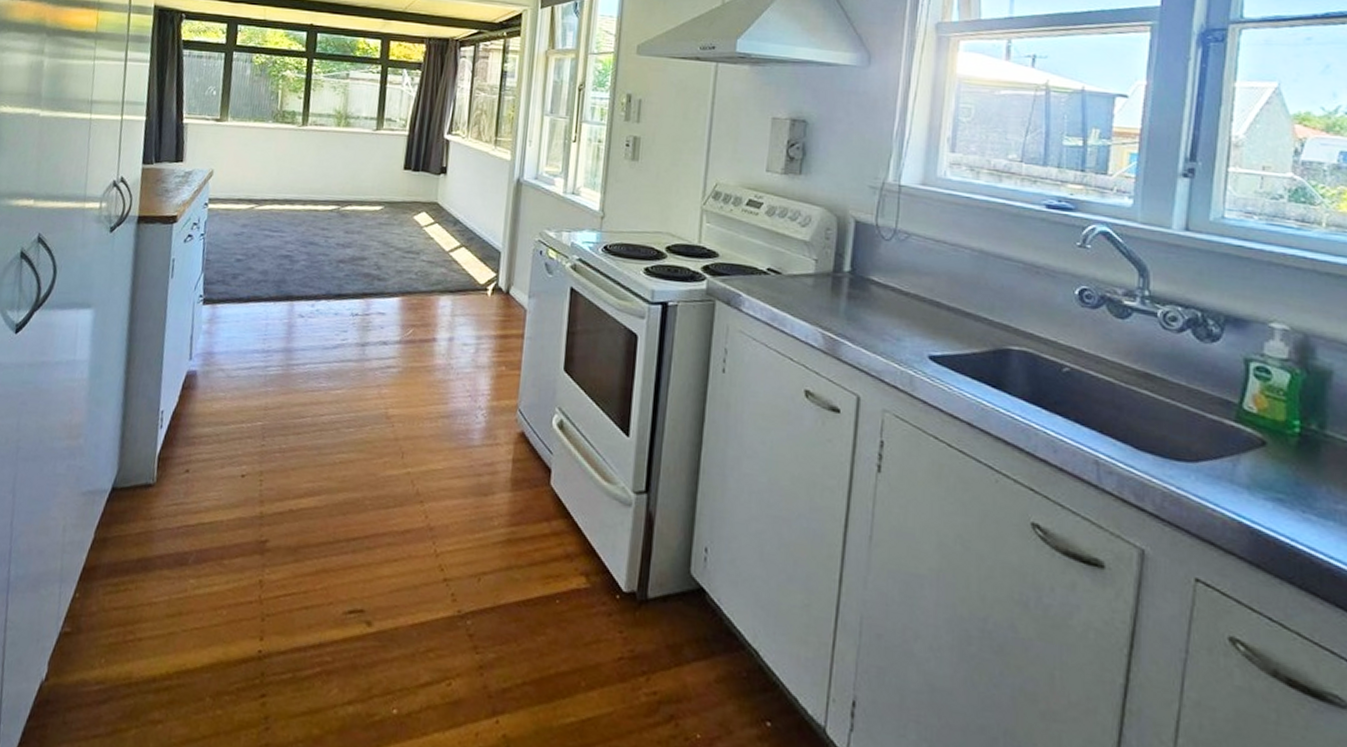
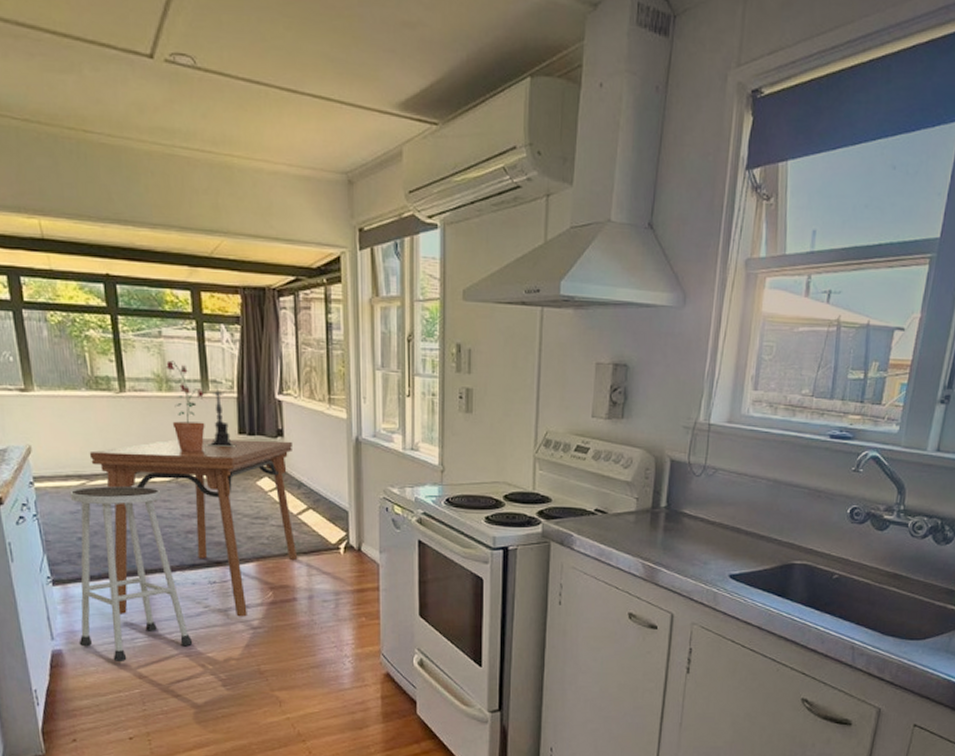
stool: none [214,211,325,391] -> present [69,486,193,663]
dining table: none [258,171,454,354] -> present [89,439,298,617]
potted plant: none [343,99,378,184] -> present [165,360,205,452]
candle holder: none [370,122,401,181] -> present [204,383,237,447]

